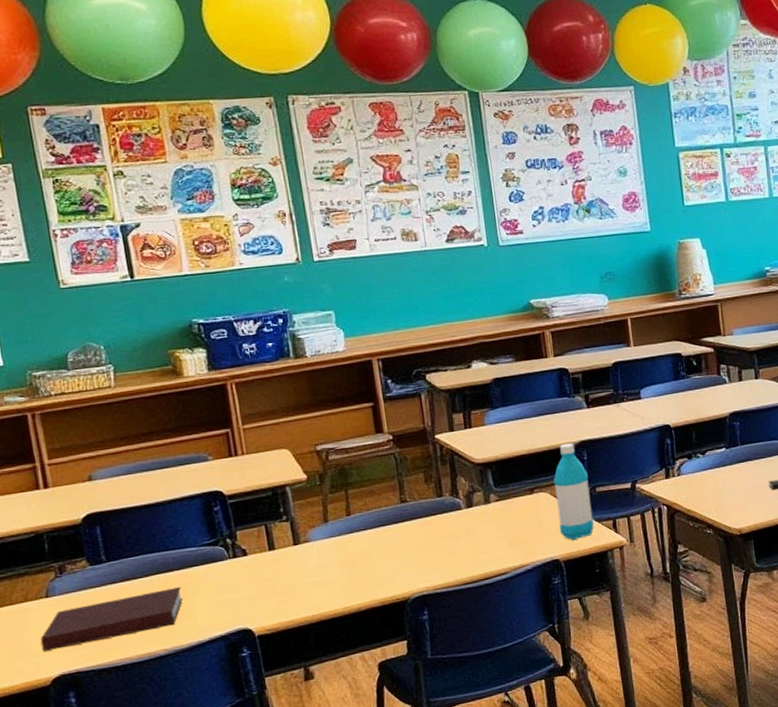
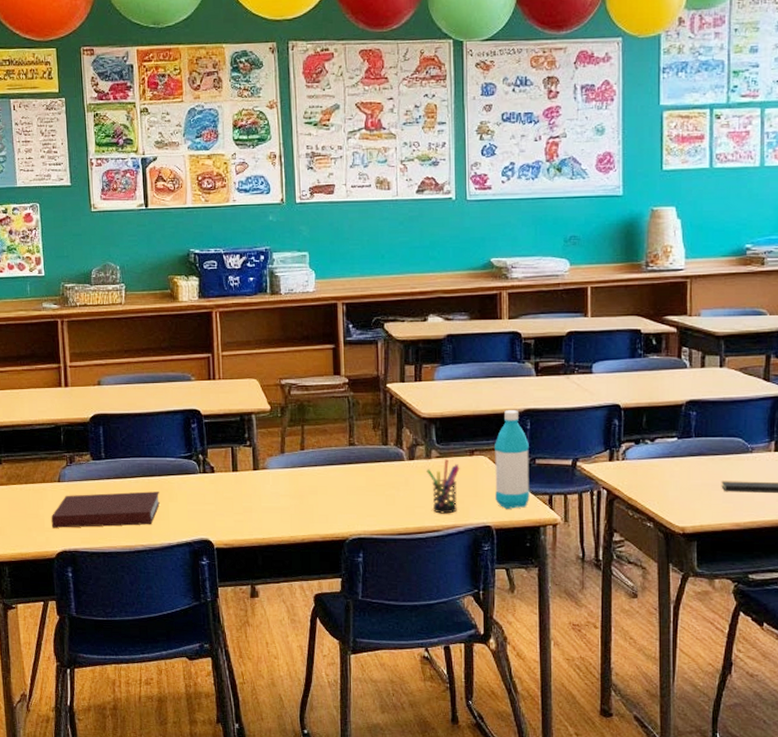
pen holder: none [487,501,523,556] -> present [426,459,460,514]

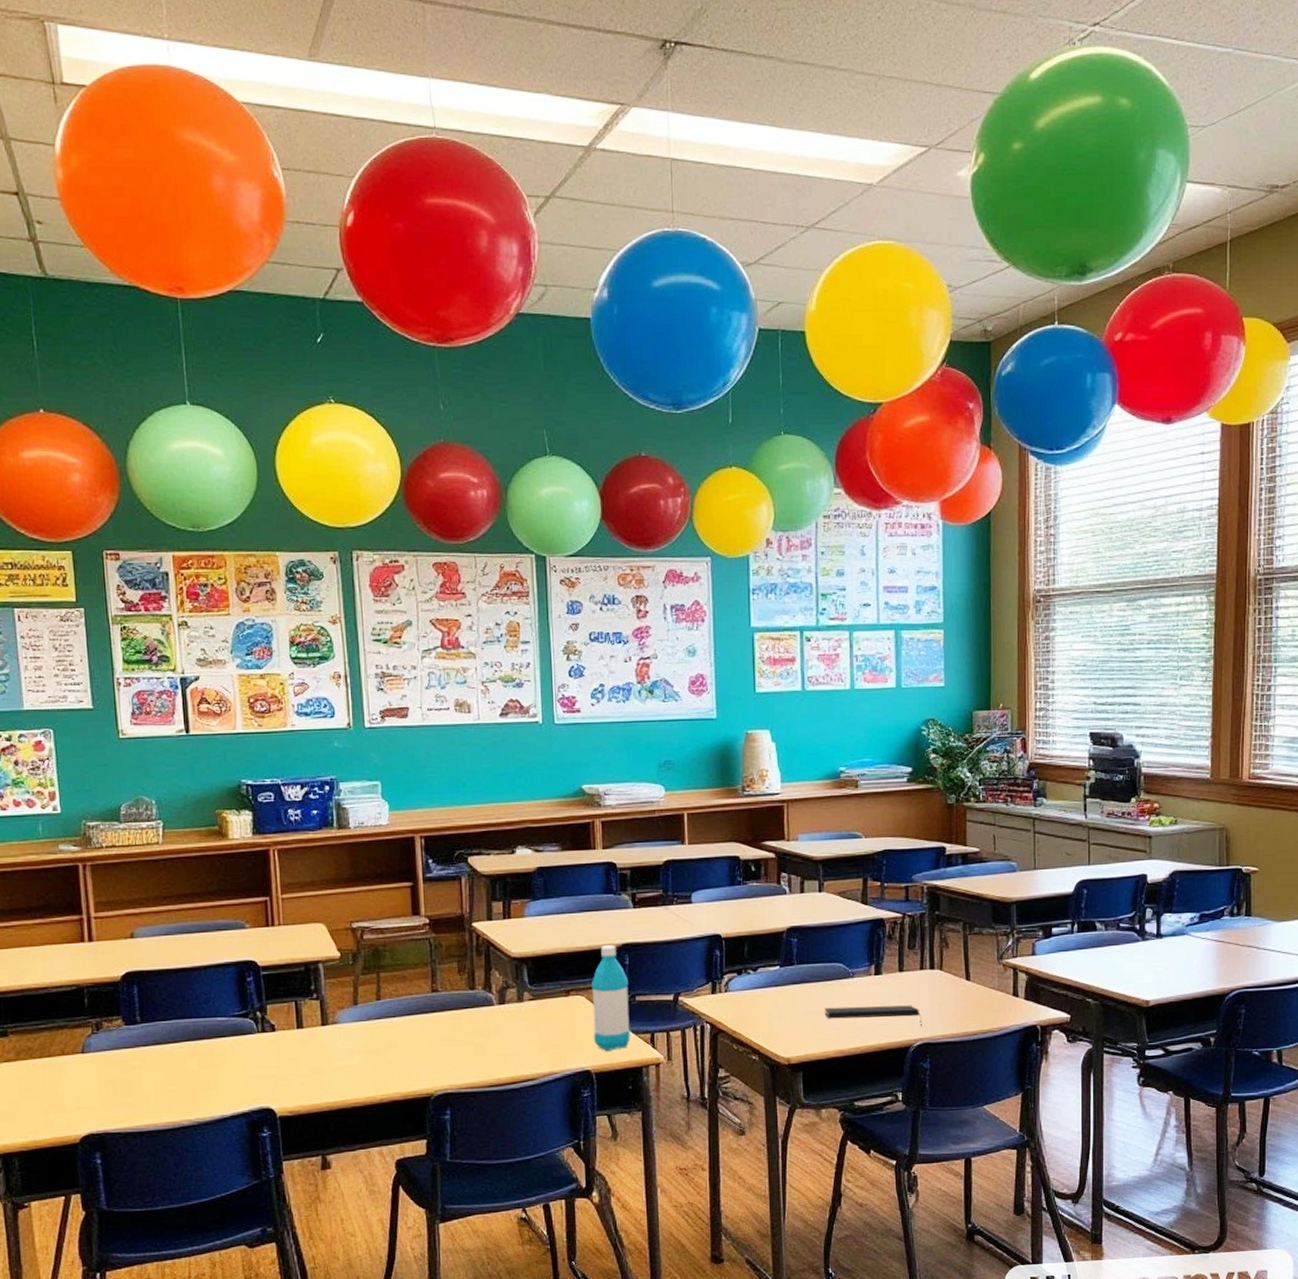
notebook: present [51,491,161,528] -> none [73,1057,211,1108]
pen holder: present [426,459,460,514] -> none [519,1001,555,1061]

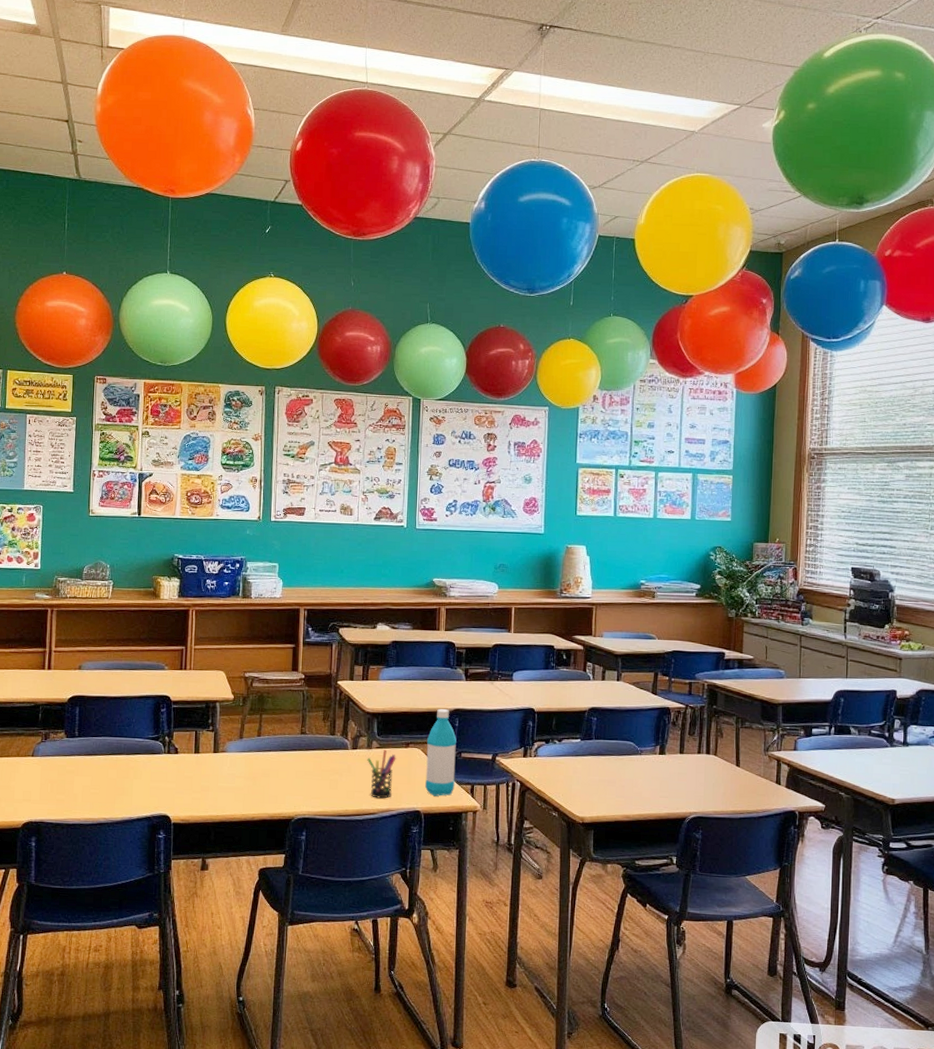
pen holder: none [519,1001,555,1061] -> present [367,750,396,799]
notepad: present [824,1005,922,1026] -> none [615,778,697,802]

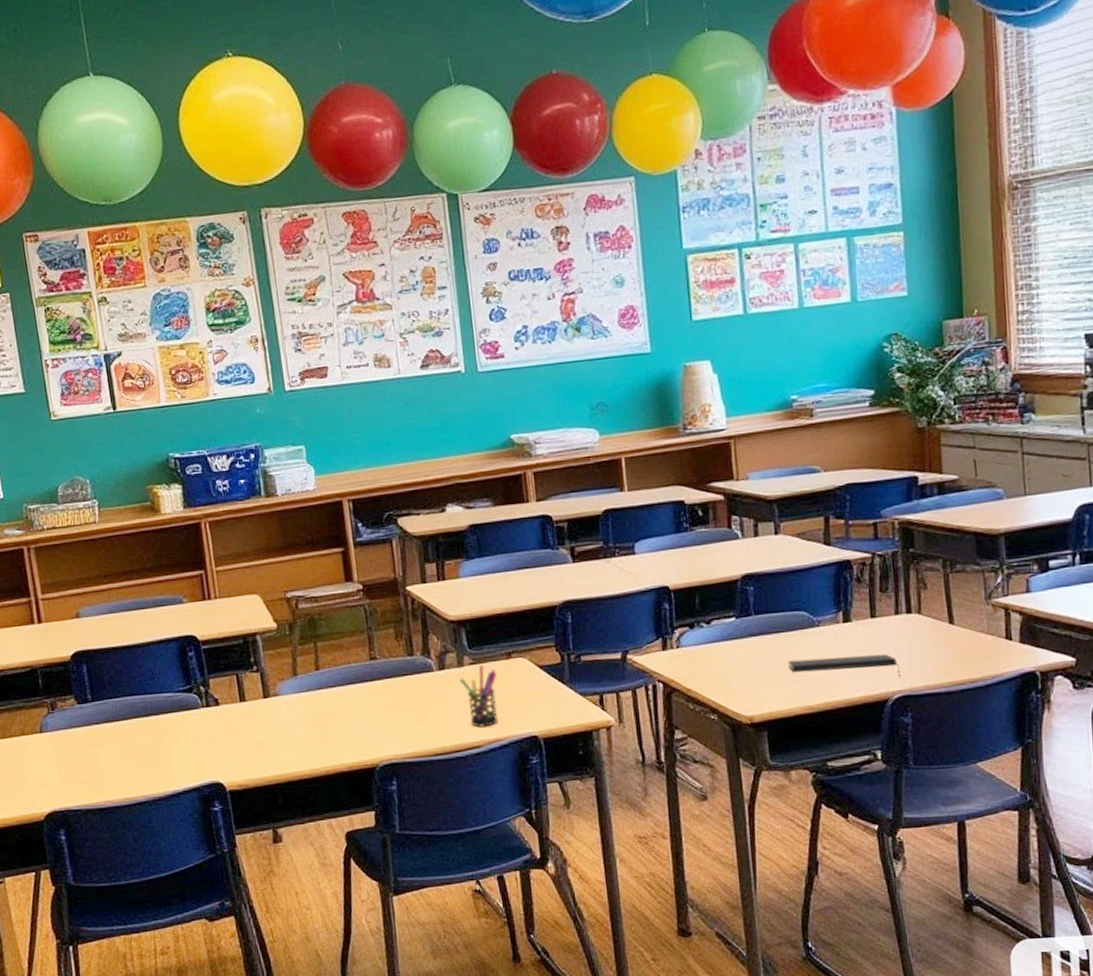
water bottle: present [425,709,457,796] -> none [533,603,578,715]
notepad: none [615,778,697,802] -> present [788,654,901,677]

